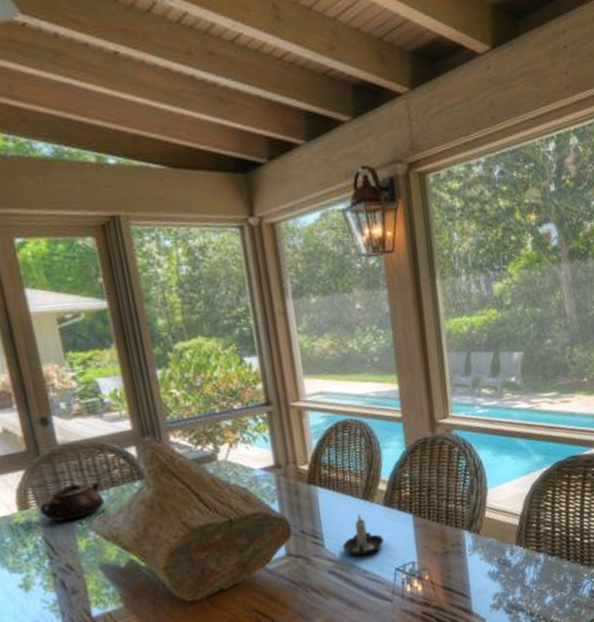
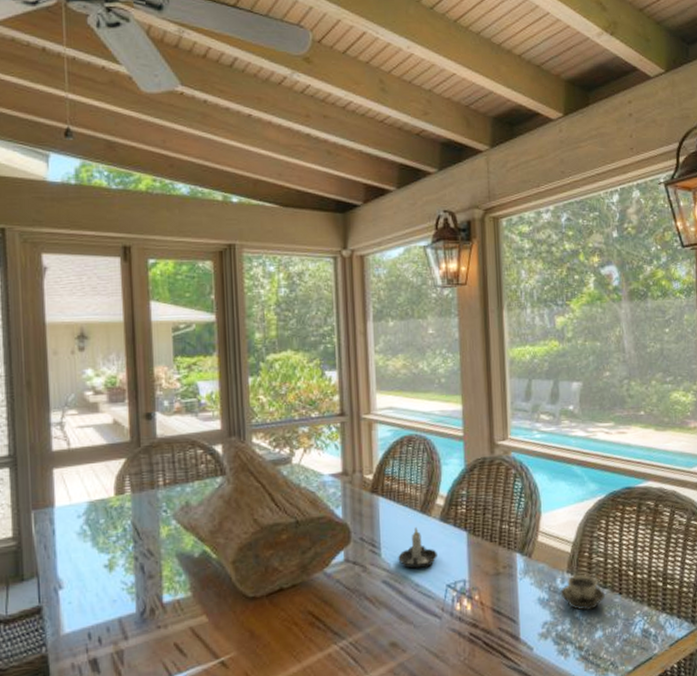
teapot: present [39,482,104,522] -> none [132,474,188,509]
cup: none [509,545,554,579] -> present [560,574,606,611]

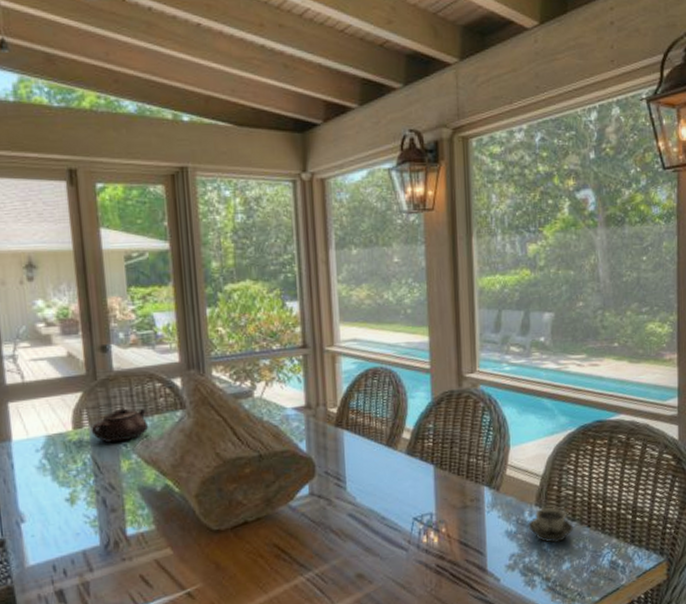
teapot: none [132,474,188,509] -> present [91,408,148,443]
candle: present [398,527,437,569] -> none [364,461,404,502]

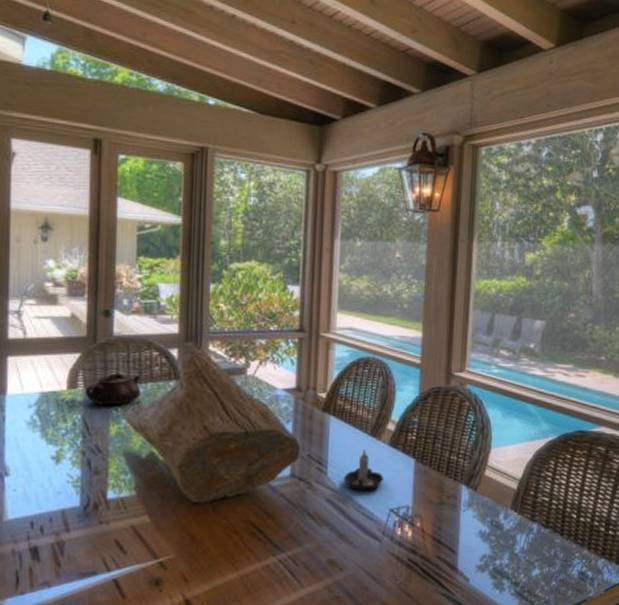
candle: none [364,461,404,502] -> present [344,450,383,490]
cup: present [528,507,574,543] -> none [502,511,547,548]

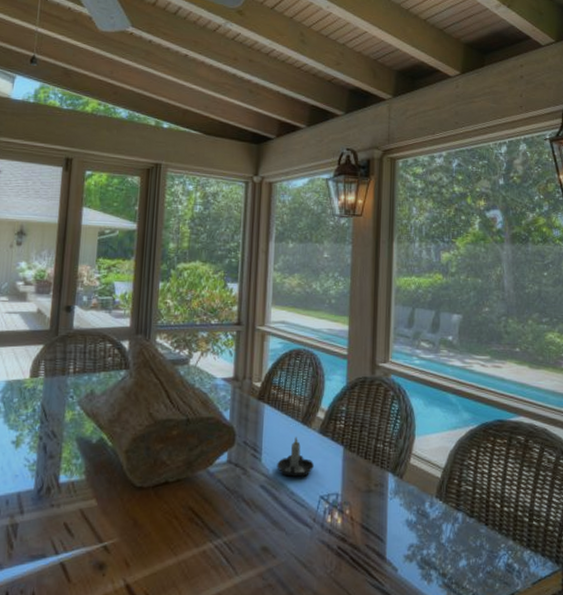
teapot: present [84,373,141,405] -> none [45,363,95,393]

